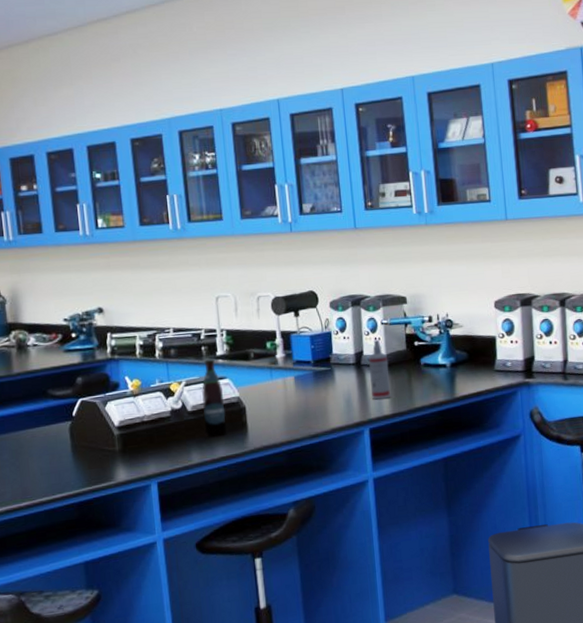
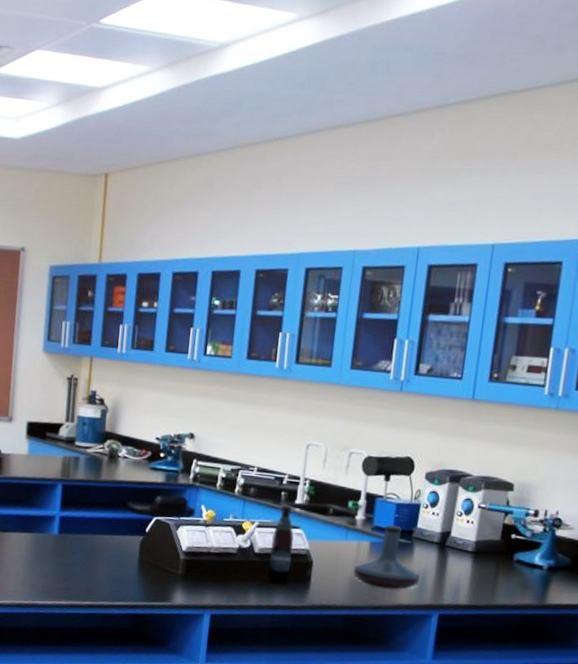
flask: none [285,356,346,418] -> present [353,524,421,590]
spray bottle: present [369,339,391,400] -> none [449,522,478,588]

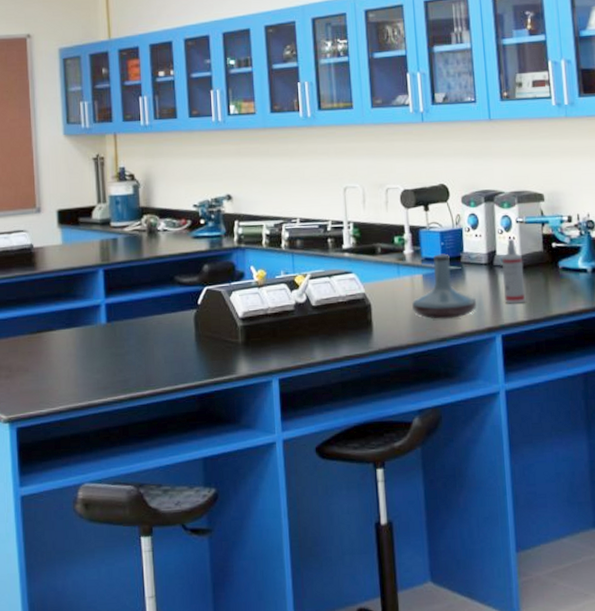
bottle: present [267,505,294,584] -> none [326,251,351,334]
spray bottle: none [449,522,478,588] -> present [502,238,526,304]

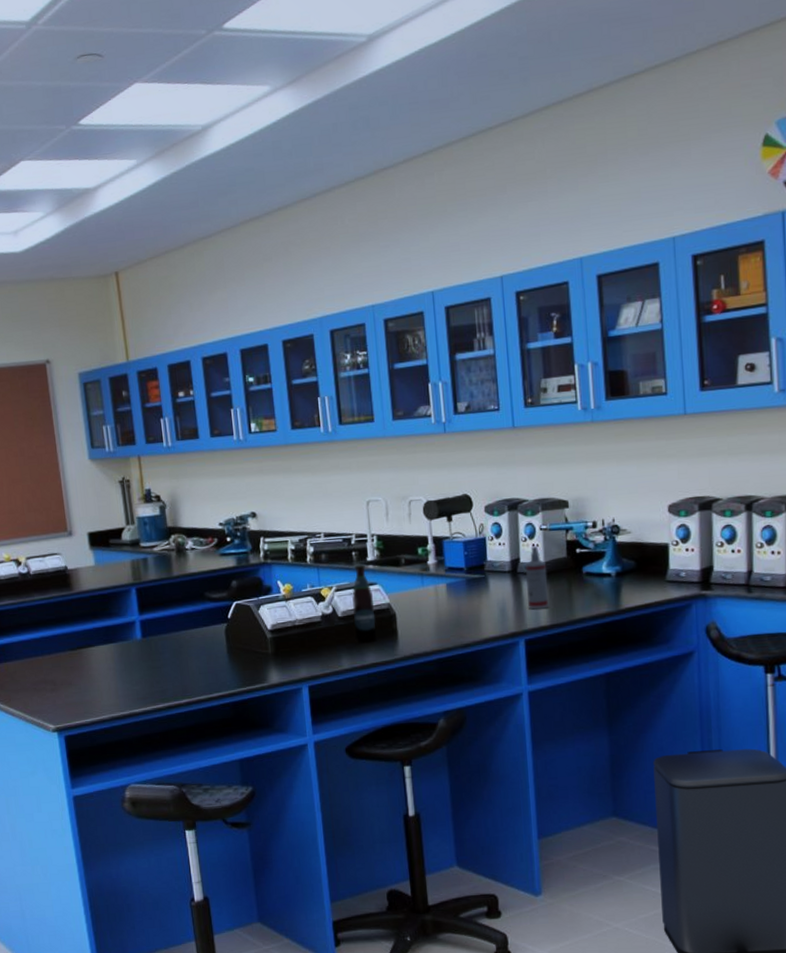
bottle: none [326,251,351,334] -> present [351,564,377,643]
flask: present [412,253,477,319] -> none [436,562,501,626]

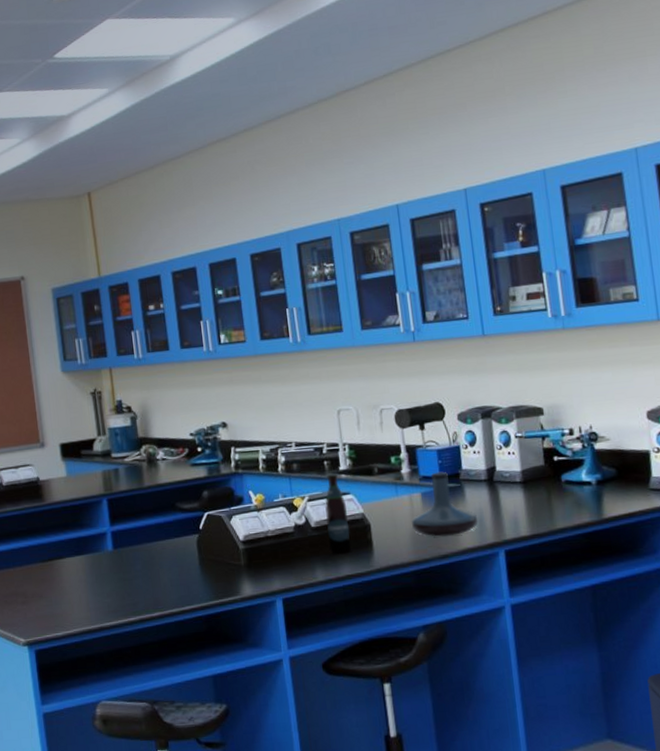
flask: none [436,562,501,626] -> present [412,471,478,537]
spray bottle: present [525,545,549,610] -> none [502,453,529,519]

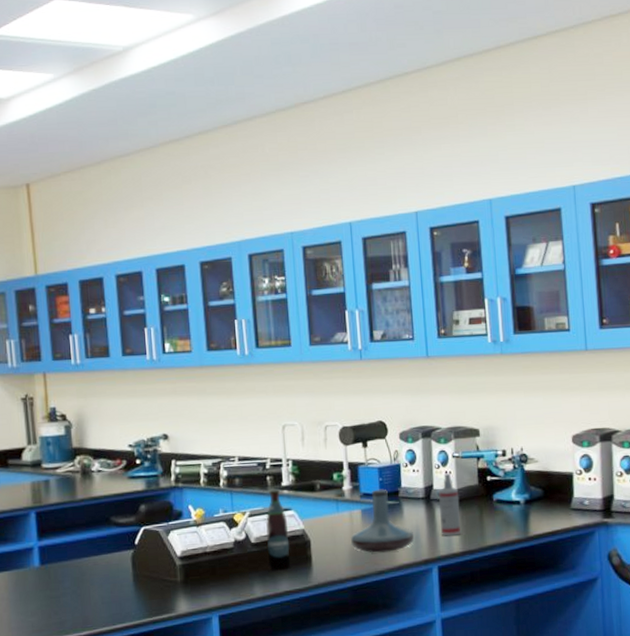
spray bottle: none [502,453,529,519] -> present [439,473,462,536]

